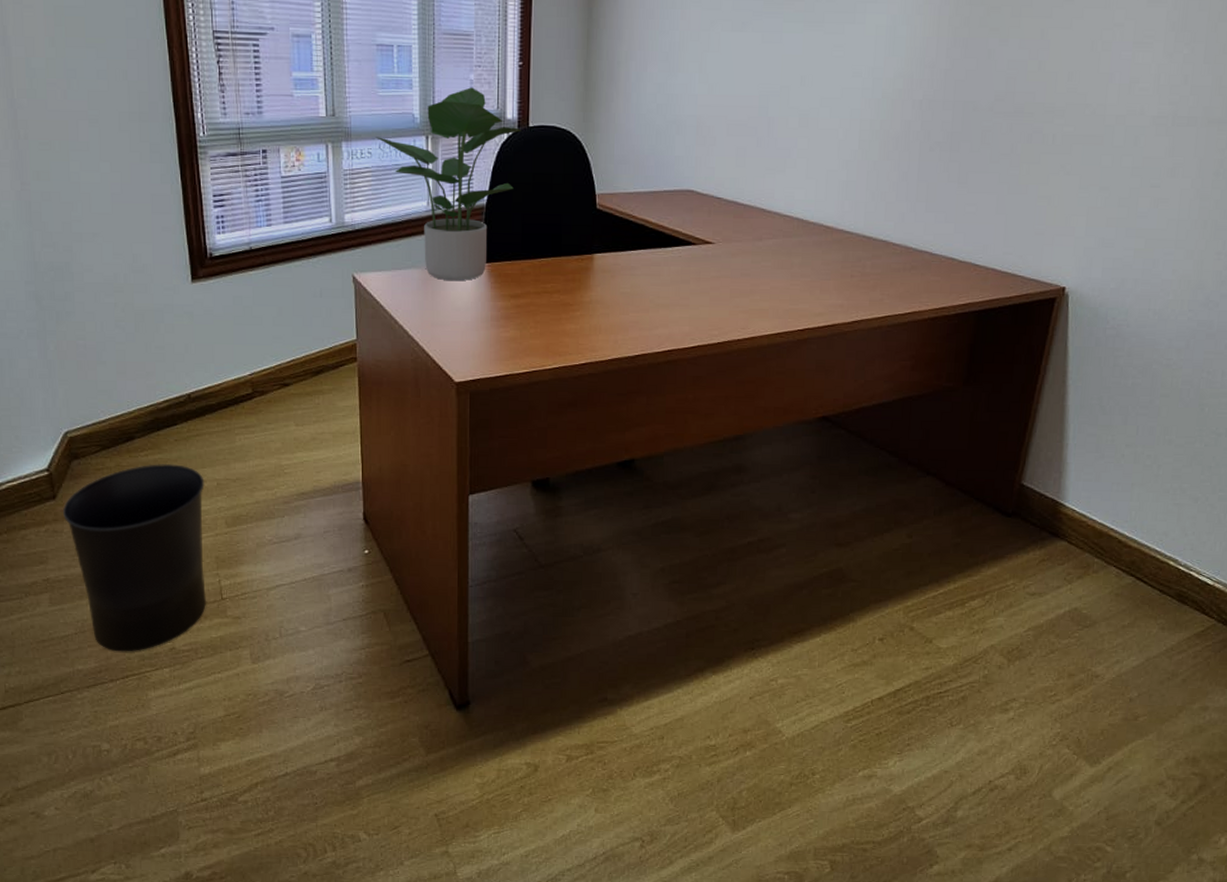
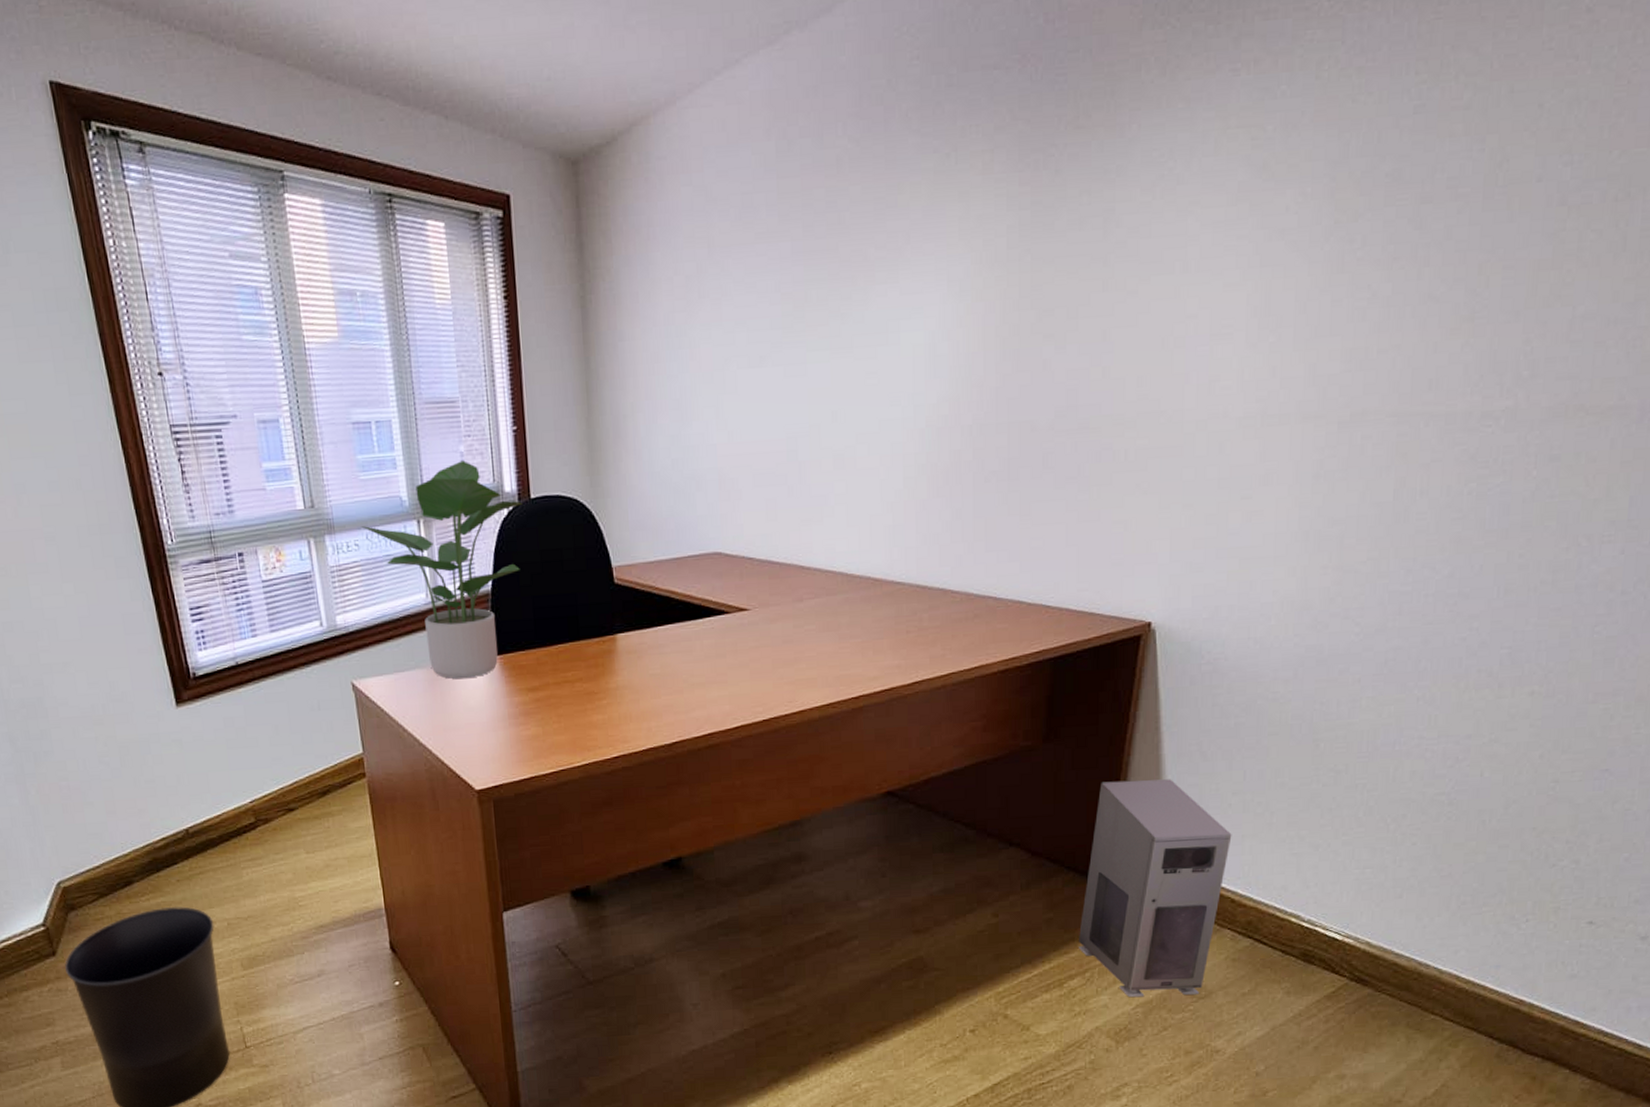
computer tower: none [981,425,1123,624] -> present [1079,779,1232,998]

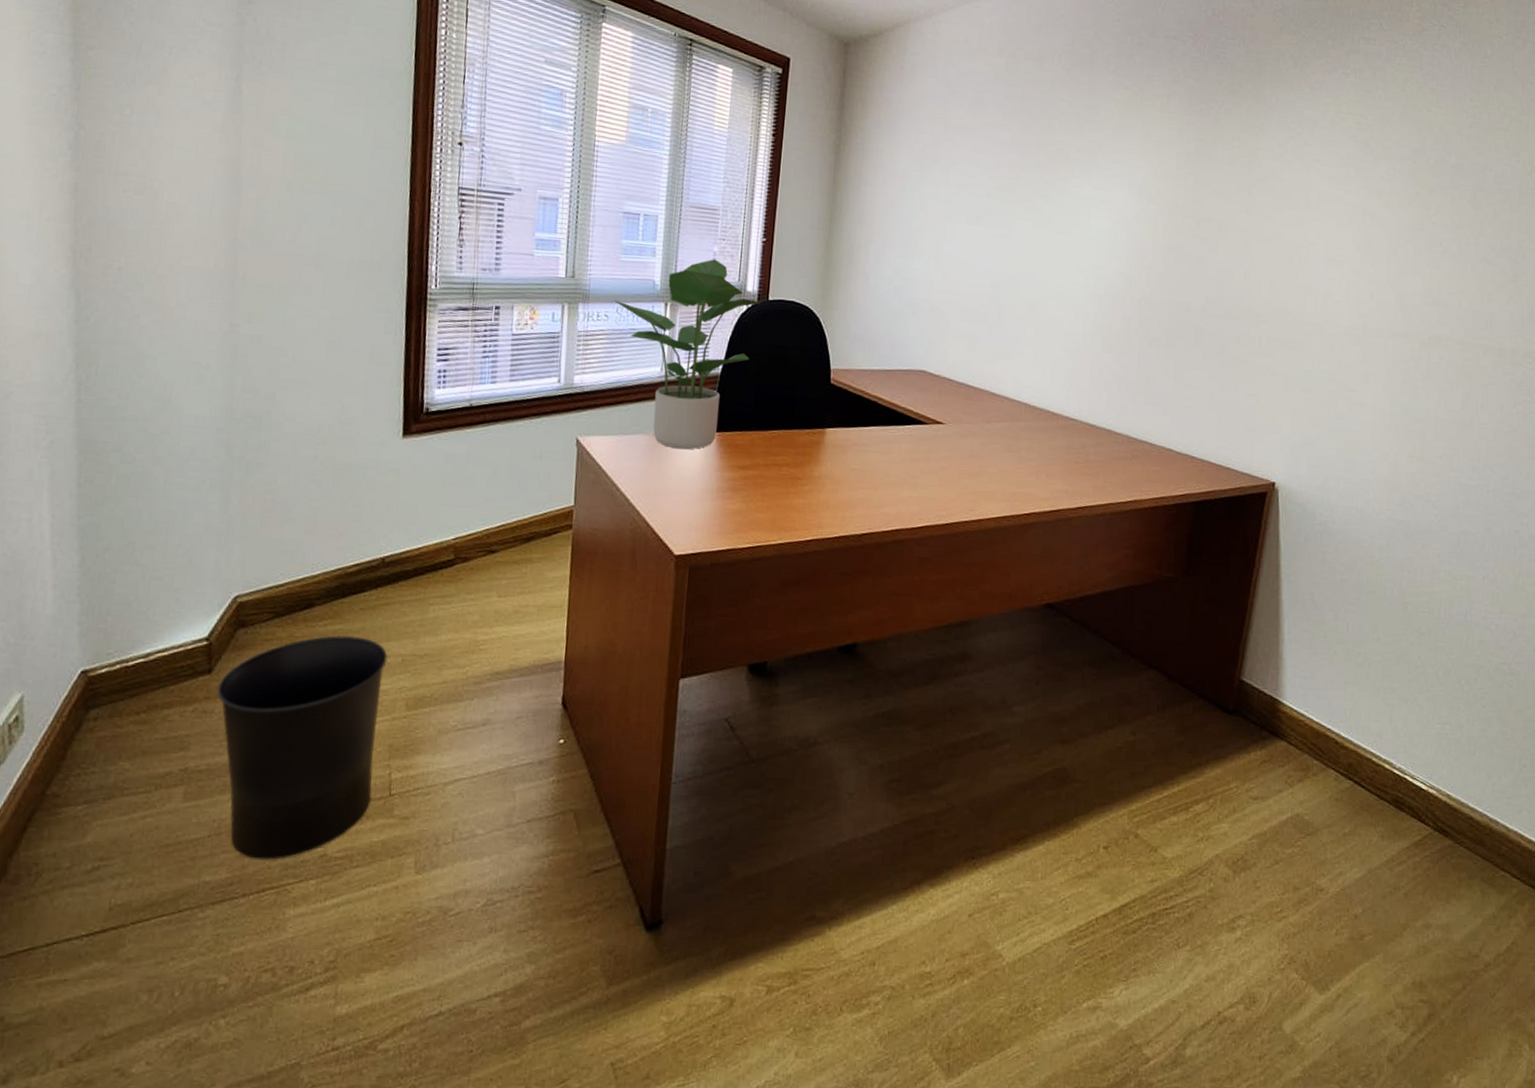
computer tower: present [1079,779,1232,998] -> none [1204,618,1337,831]

